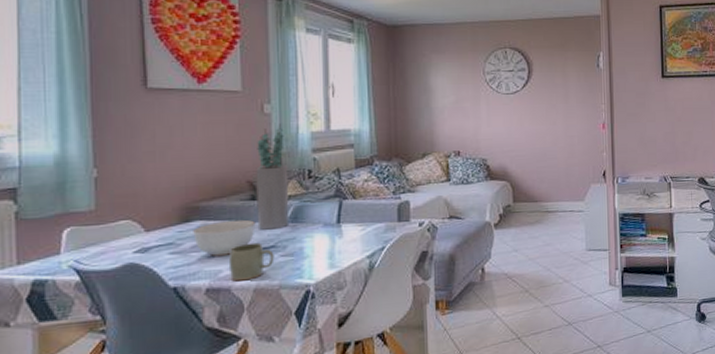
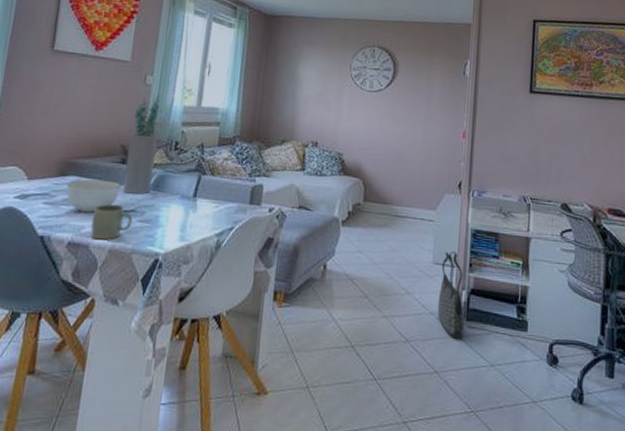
tote bag: none [594,235,621,314] -> present [437,250,465,339]

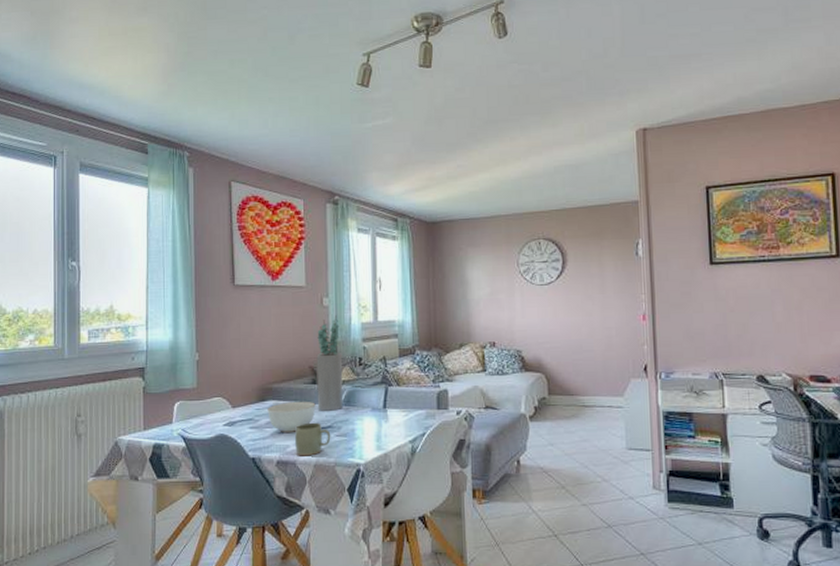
tote bag: present [437,250,465,339] -> none [636,434,667,520]

